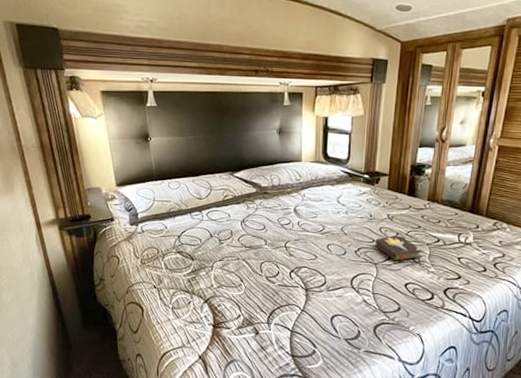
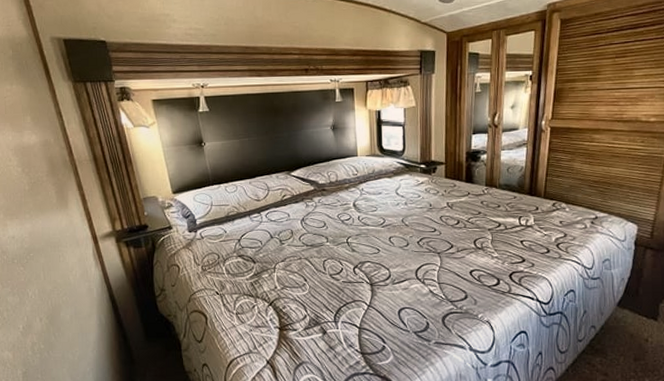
hardback book: present [375,235,423,261] -> none [437,222,485,249]

